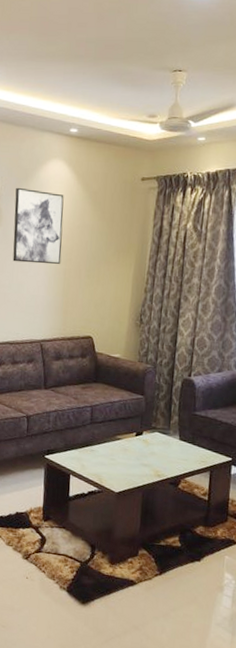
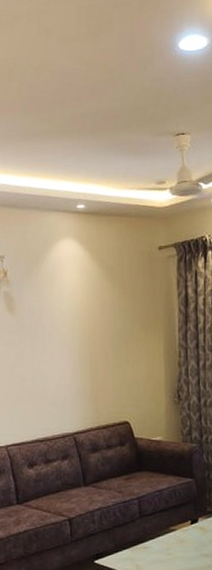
wall art: present [12,187,64,264] -> none [27,272,85,352]

